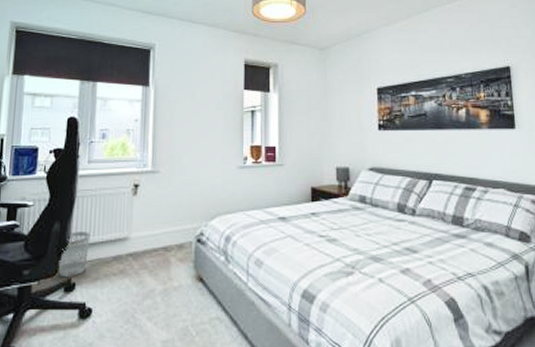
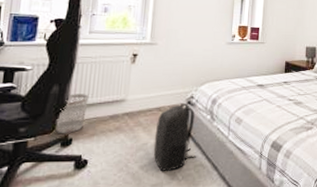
backpack: none [161,241,211,324] -> present [153,103,196,171]

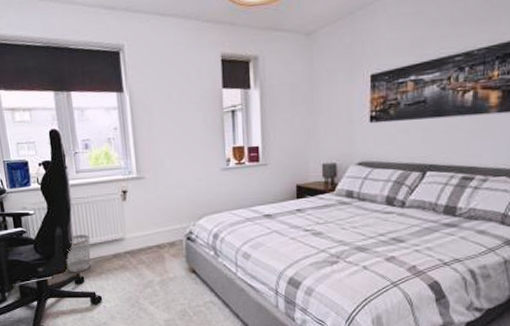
backpack: present [153,103,196,171] -> none [159,239,205,307]

